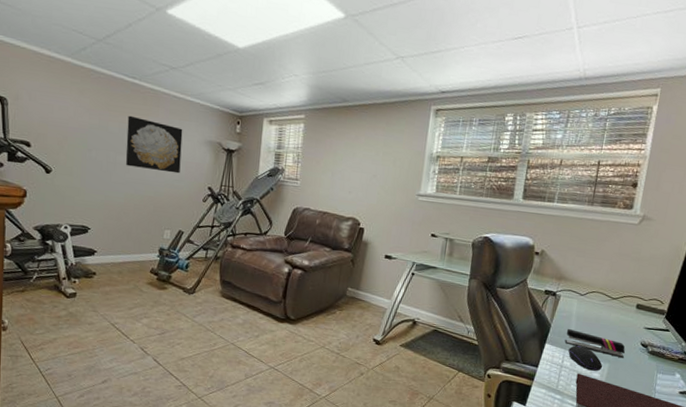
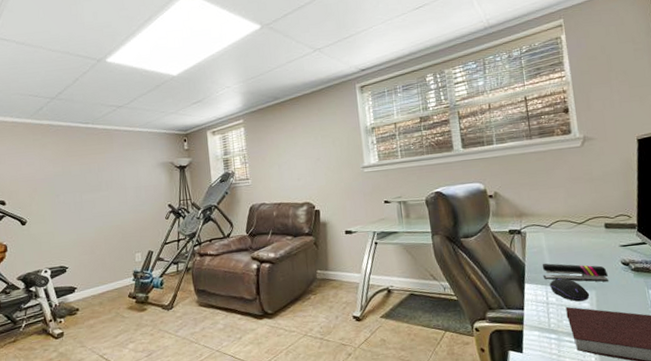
wall art: present [125,115,183,174] -> none [87,156,141,202]

